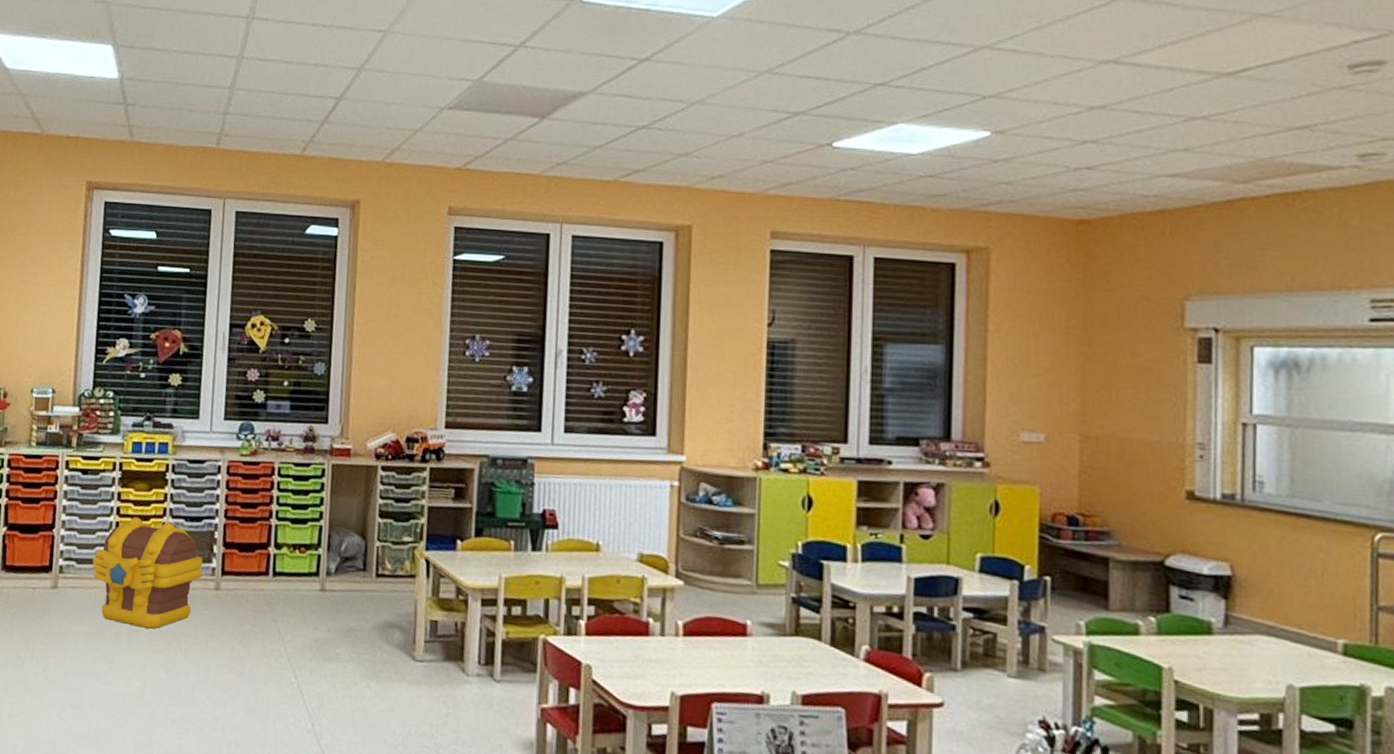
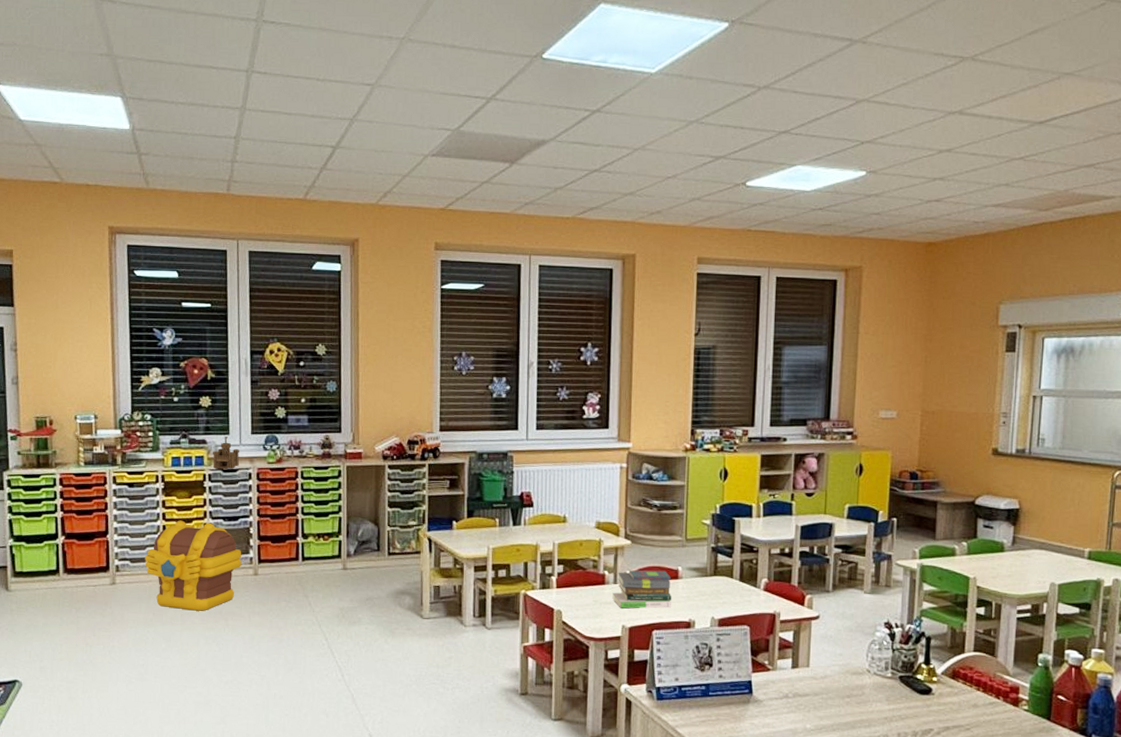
toy castle: none [178,421,209,461] -> present [213,436,239,470]
books: none [658,619,737,674] -> present [612,570,671,609]

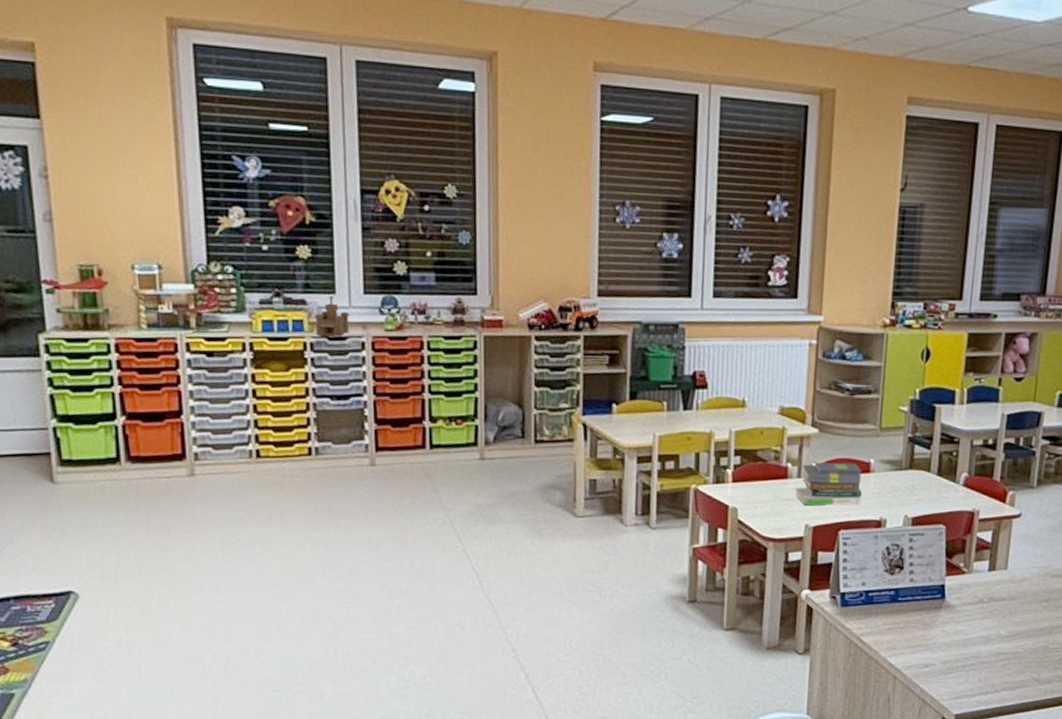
toy chest: present [145,520,242,611] -> none [231,398,355,508]

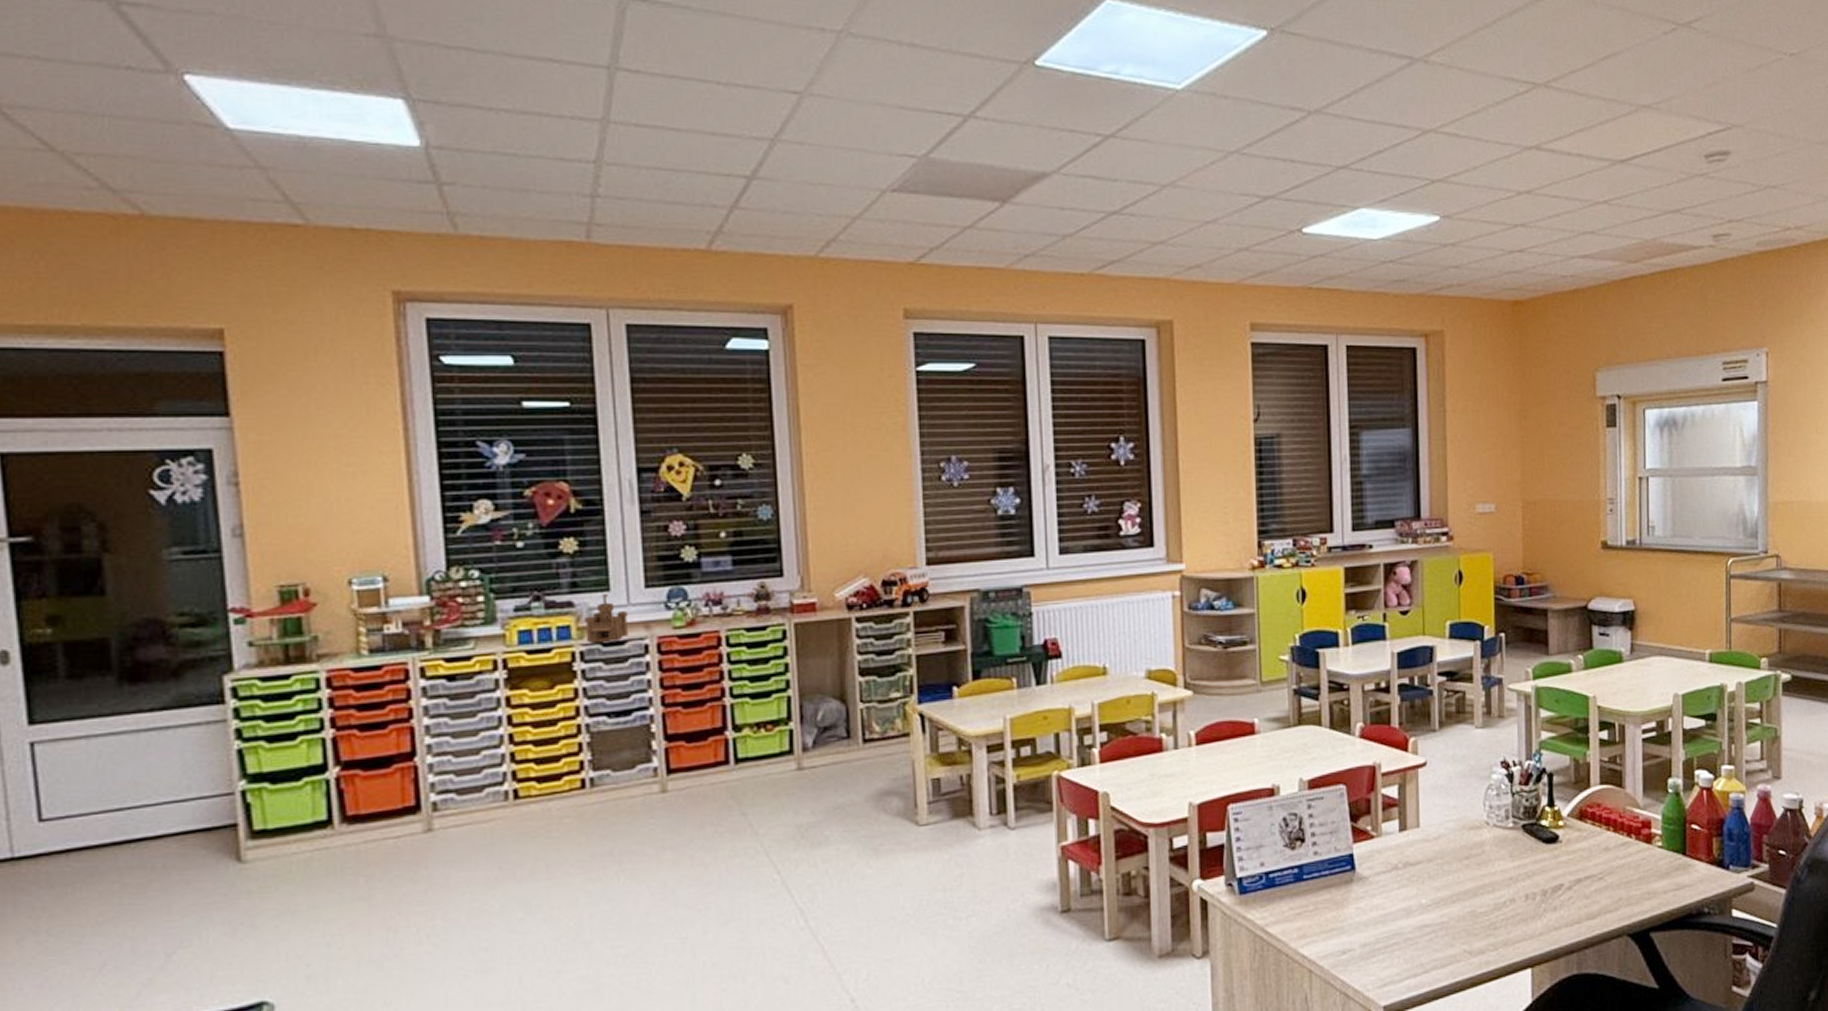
books: present [795,462,862,506] -> none [1173,725,1248,781]

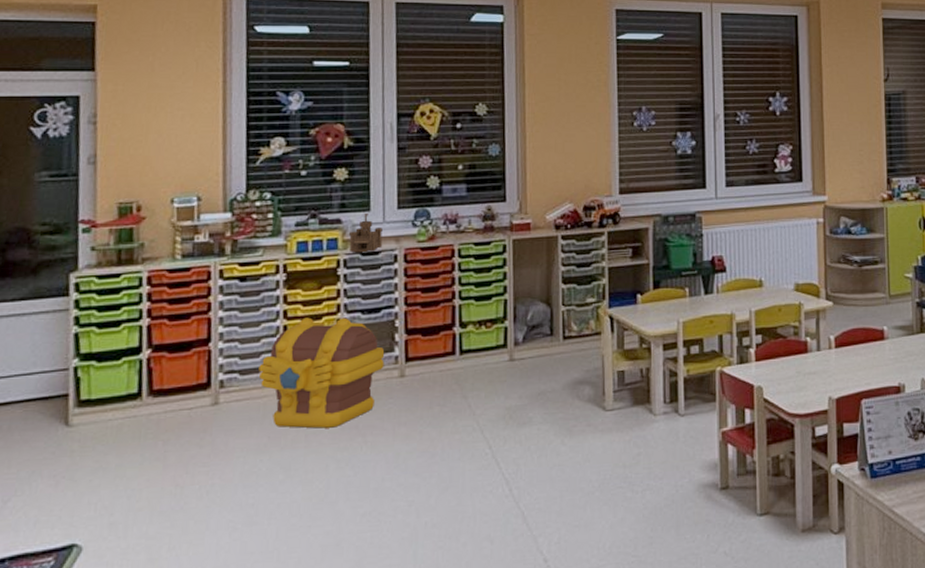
toy chest: none [481,722,641,857] -> present [259,317,385,429]

